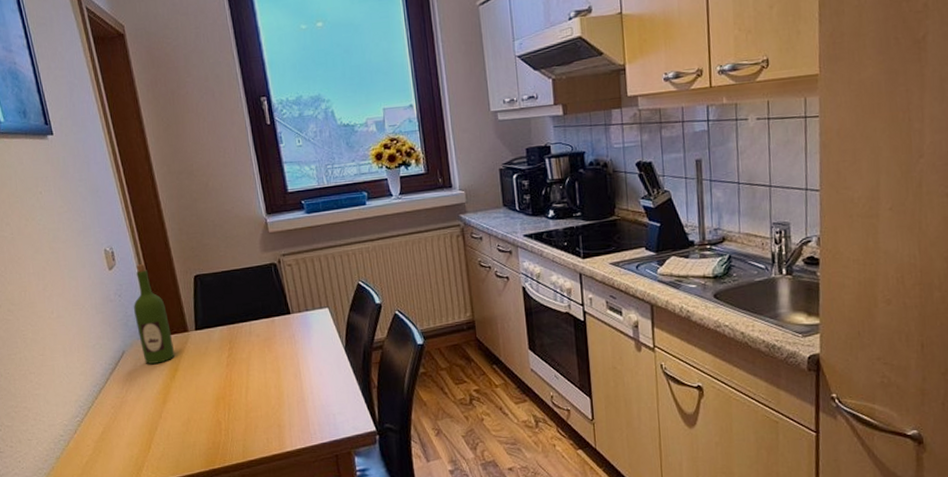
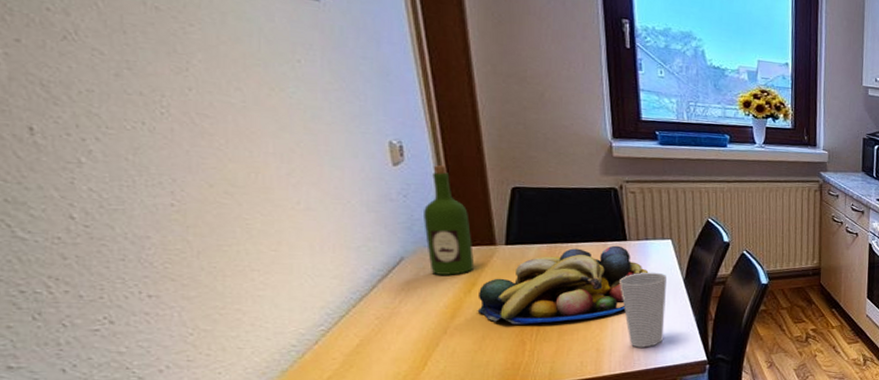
fruit bowl: none [180,319,313,406] -> present [477,245,649,325]
cup: none [289,343,334,421] -> present [620,272,666,348]

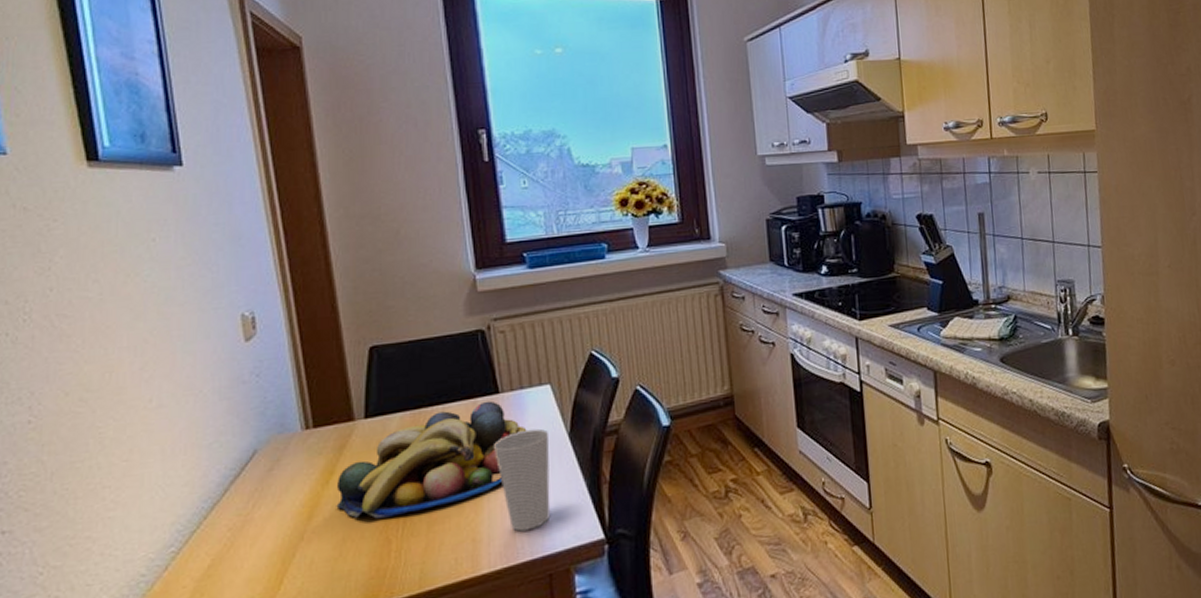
wine bottle: present [424,165,475,275] -> none [277,333,332,467]

